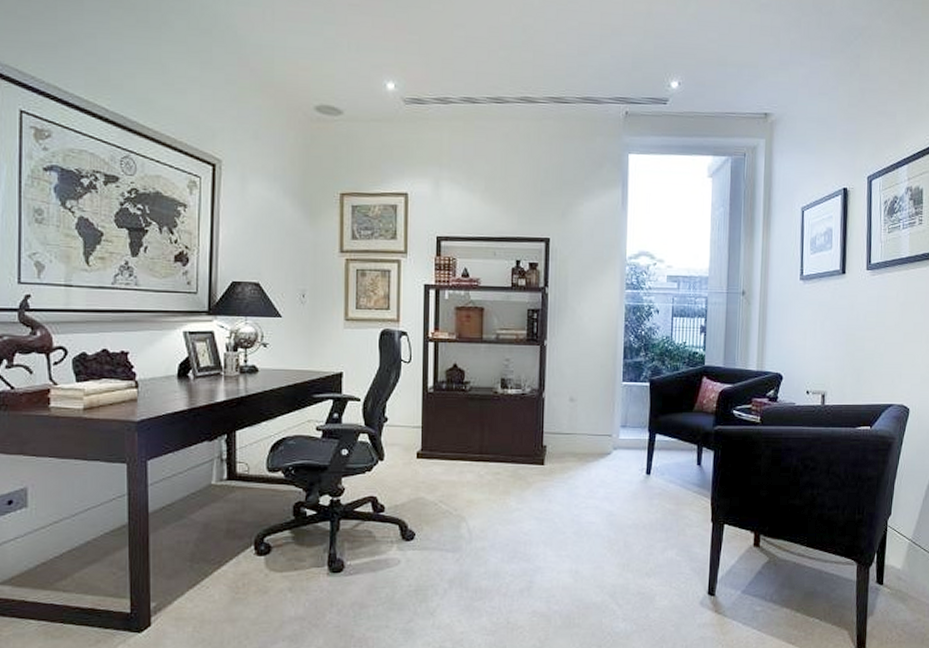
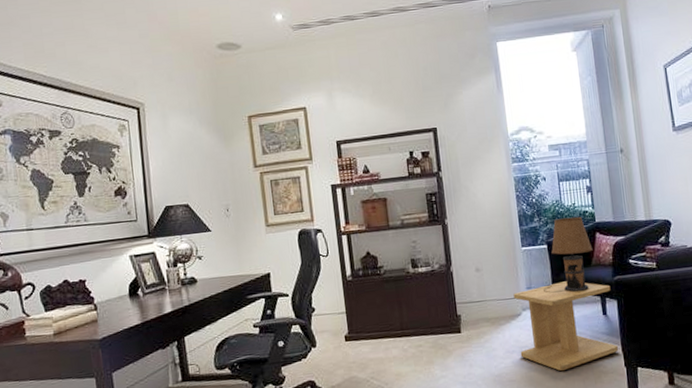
side table: none [604,424,710,518] -> present [513,281,618,371]
table lamp: none [639,356,697,436] -> present [544,216,593,293]

